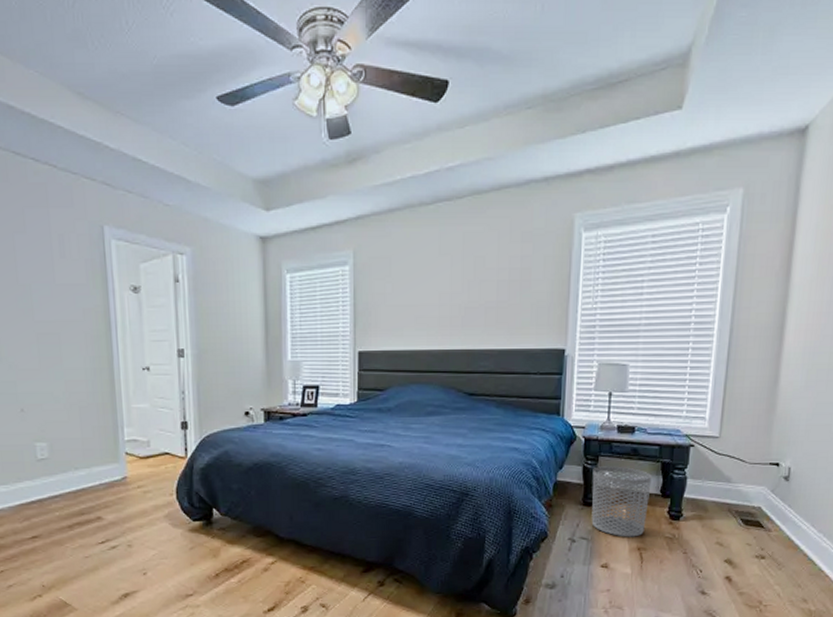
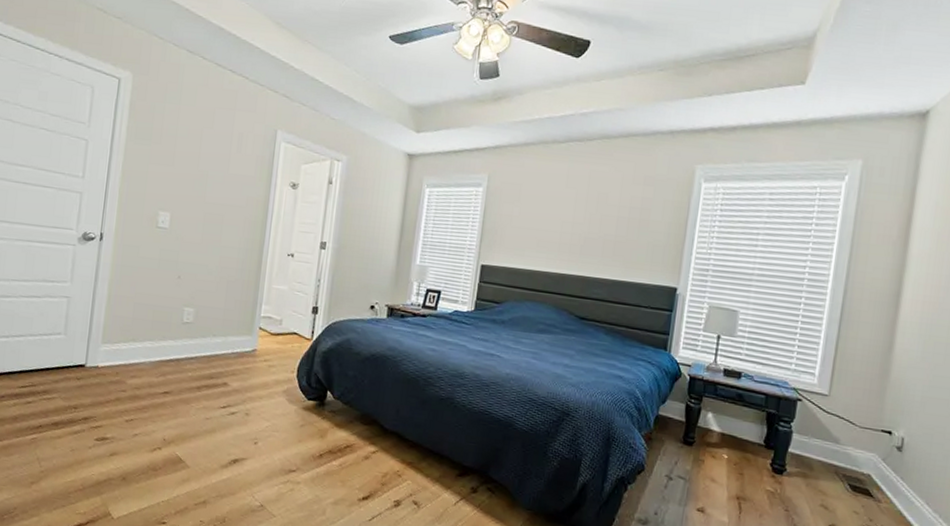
waste bin: present [591,466,652,537] -> none [690,406,756,485]

